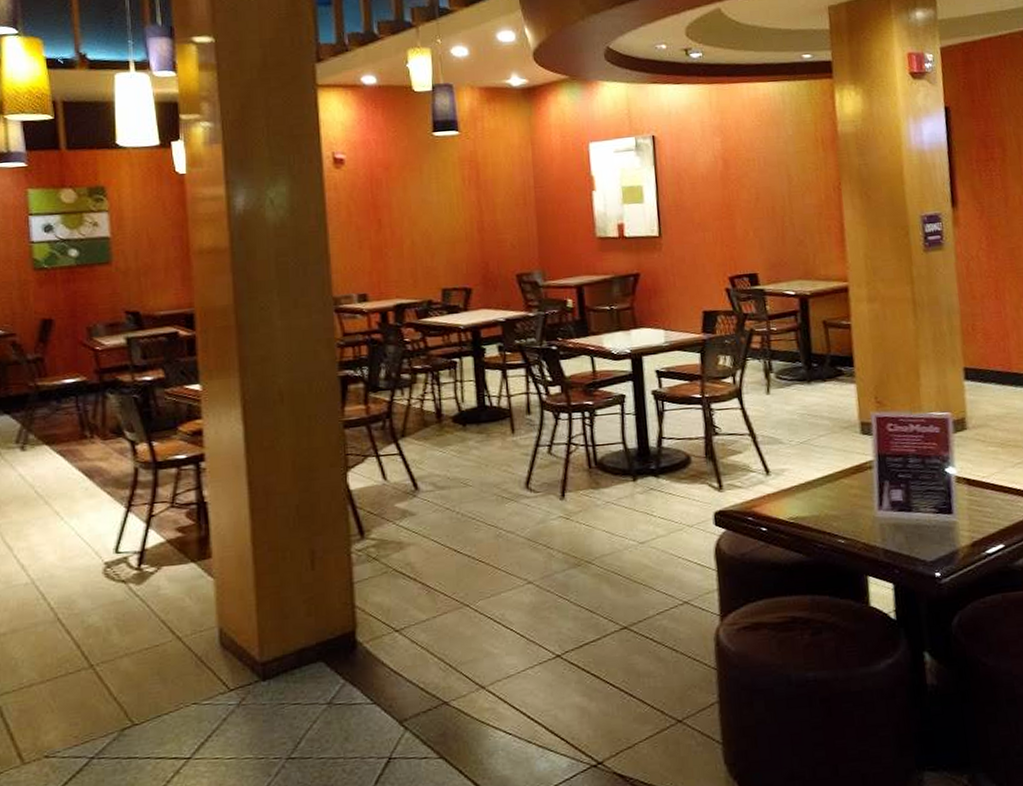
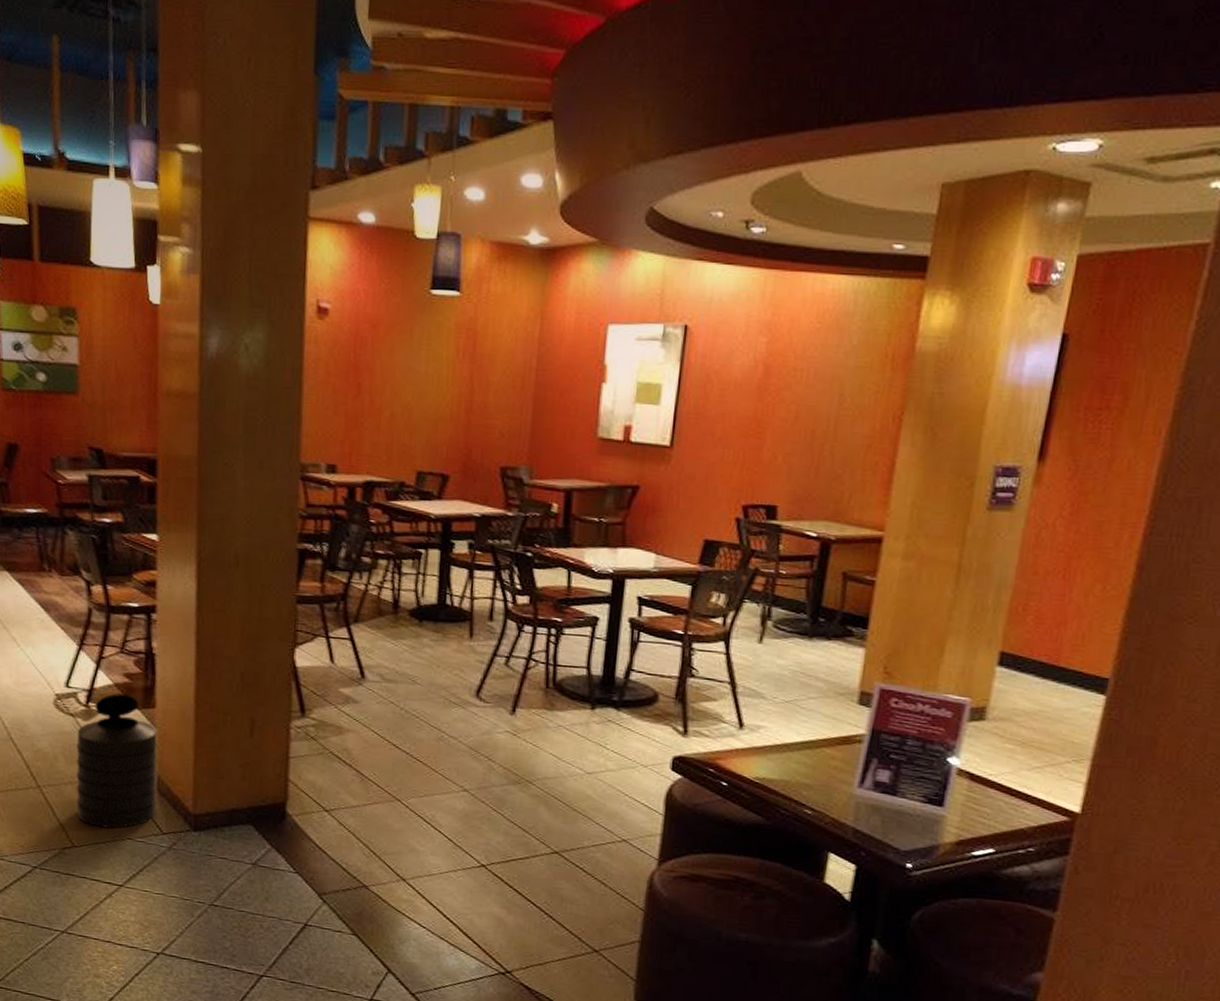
trash can: none [130,549,221,698] -> present [76,693,159,829]

